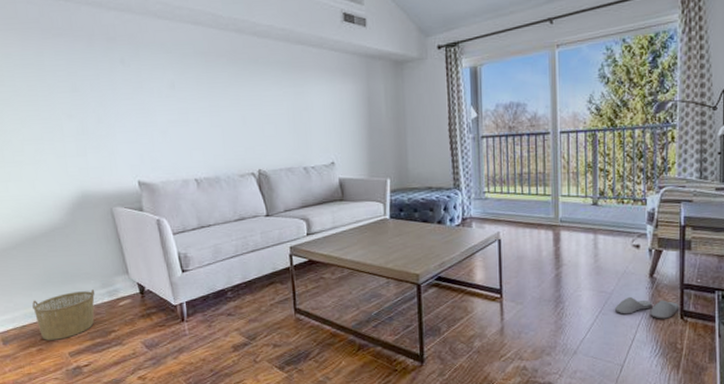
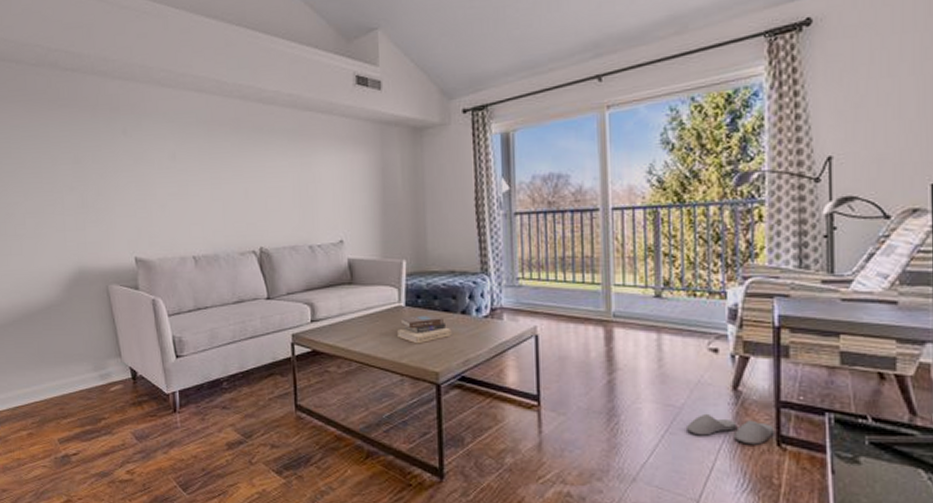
basket: present [32,289,95,340] -> none [25,372,87,424]
books: none [383,224,430,251] -> present [397,314,452,344]

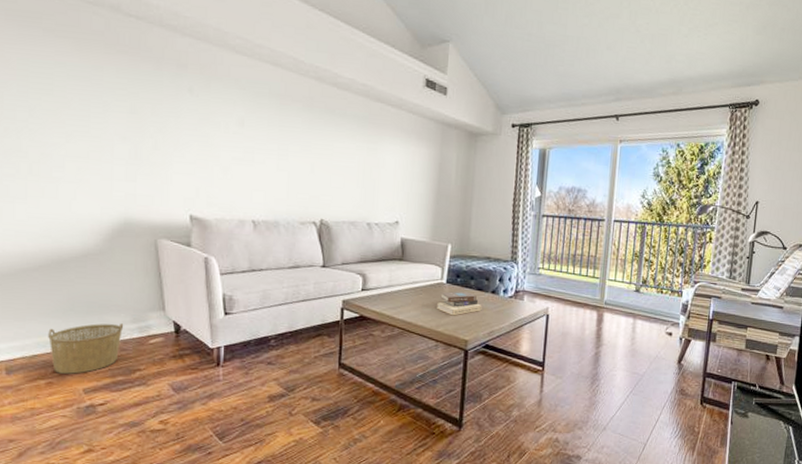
basket: none [25,372,87,424] -> present [48,323,124,374]
slippers: present [685,413,775,445] -> none [643,380,701,403]

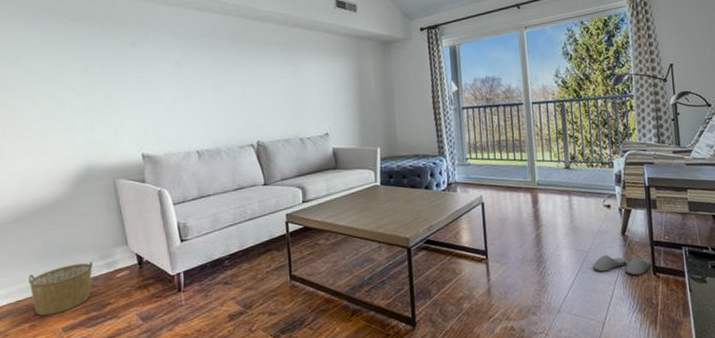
books: present [437,291,482,316] -> none [375,190,418,216]
slippers: none [643,380,701,403] -> present [592,254,652,276]

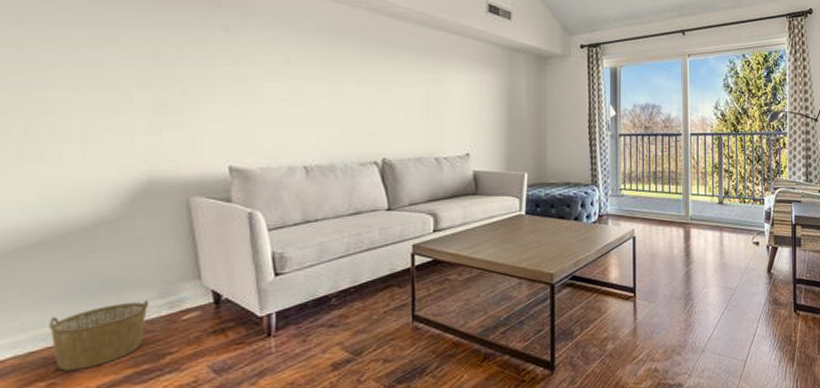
slippers: present [592,254,652,276] -> none [738,292,793,313]

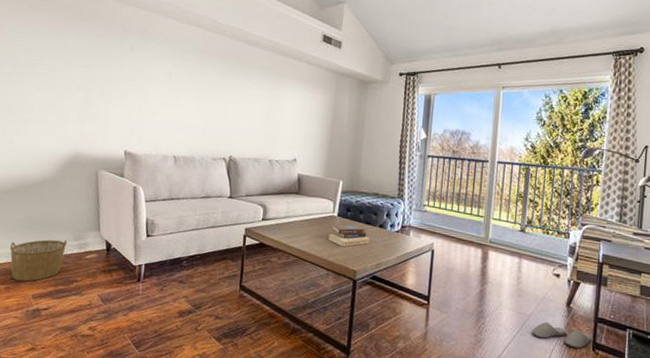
books: none [517,221,566,249] -> present [328,224,371,247]
slippers: none [738,292,793,313] -> present [531,321,592,349]

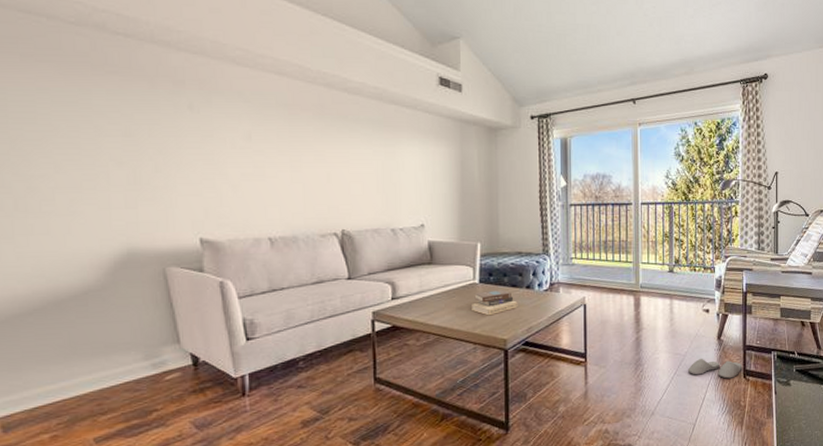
basket: present [10,239,68,282] -> none [49,362,135,425]

